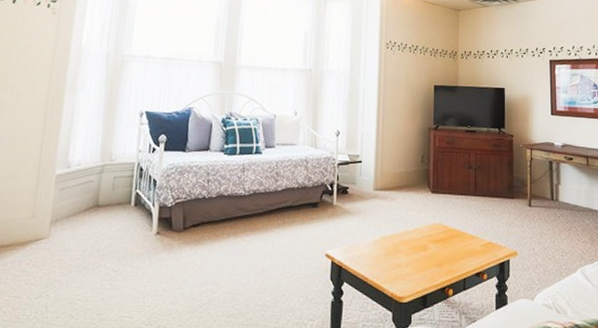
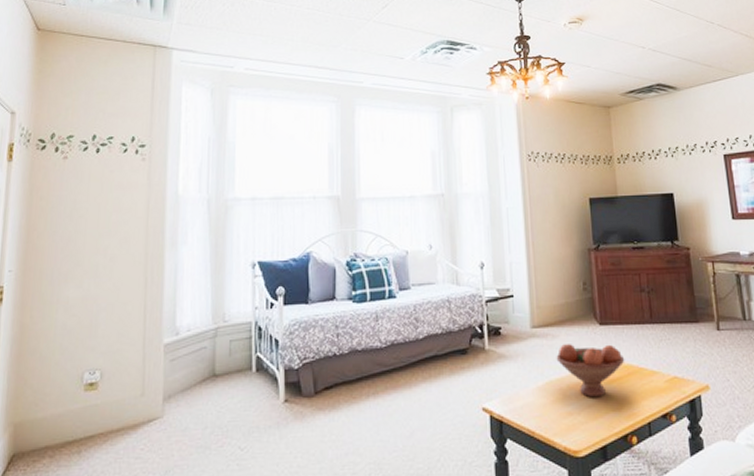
fruit bowl: none [392,206,450,254] -> present [556,344,625,398]

